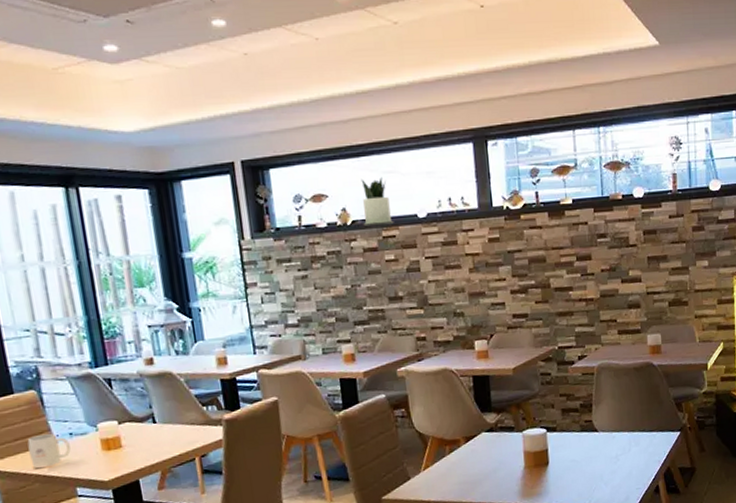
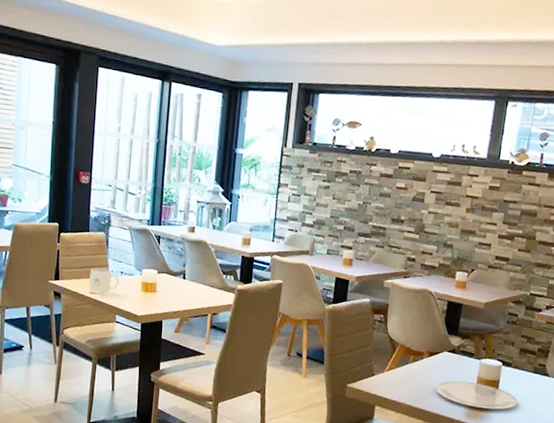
planter: present [361,177,394,227] -> none [385,115,412,158]
plate: none [481,457,573,486] -> present [435,381,519,410]

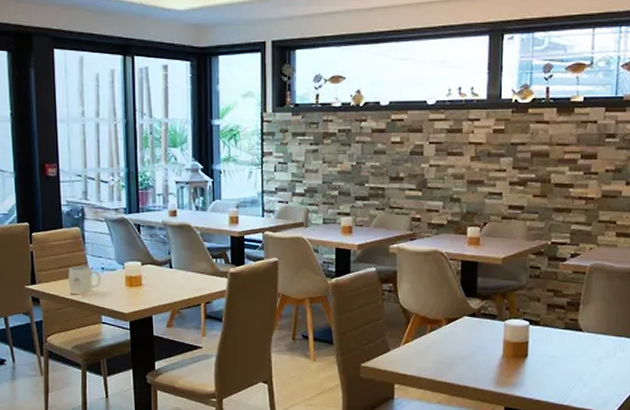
plate: present [435,381,519,410] -> none [458,347,552,374]

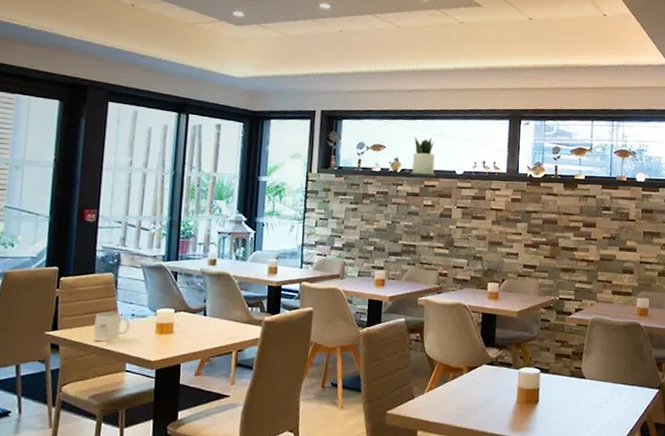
planter: none [374,64,404,110] -> present [410,137,436,177]

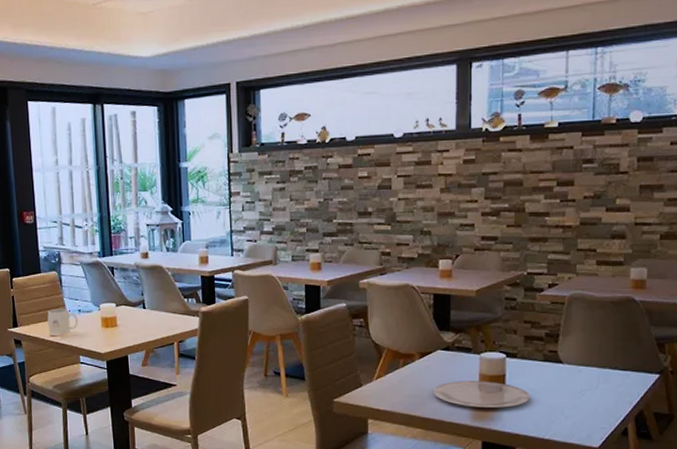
planter: present [410,137,436,177] -> none [341,98,370,145]
plate: none [477,394,559,419] -> present [433,381,531,408]

